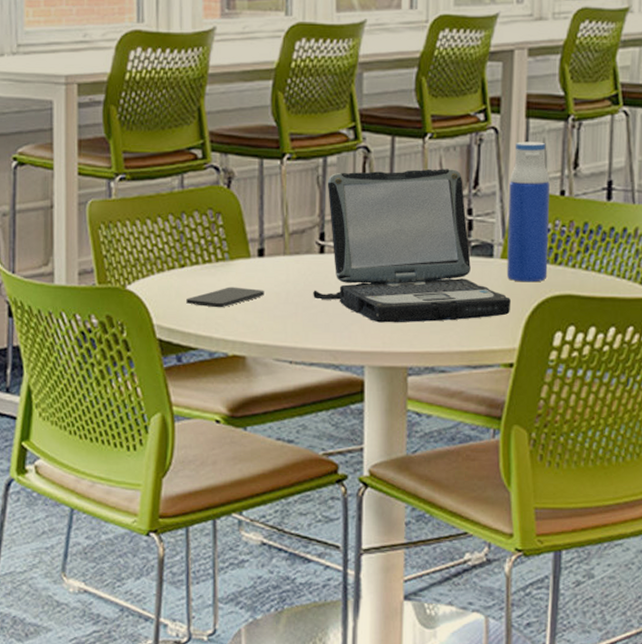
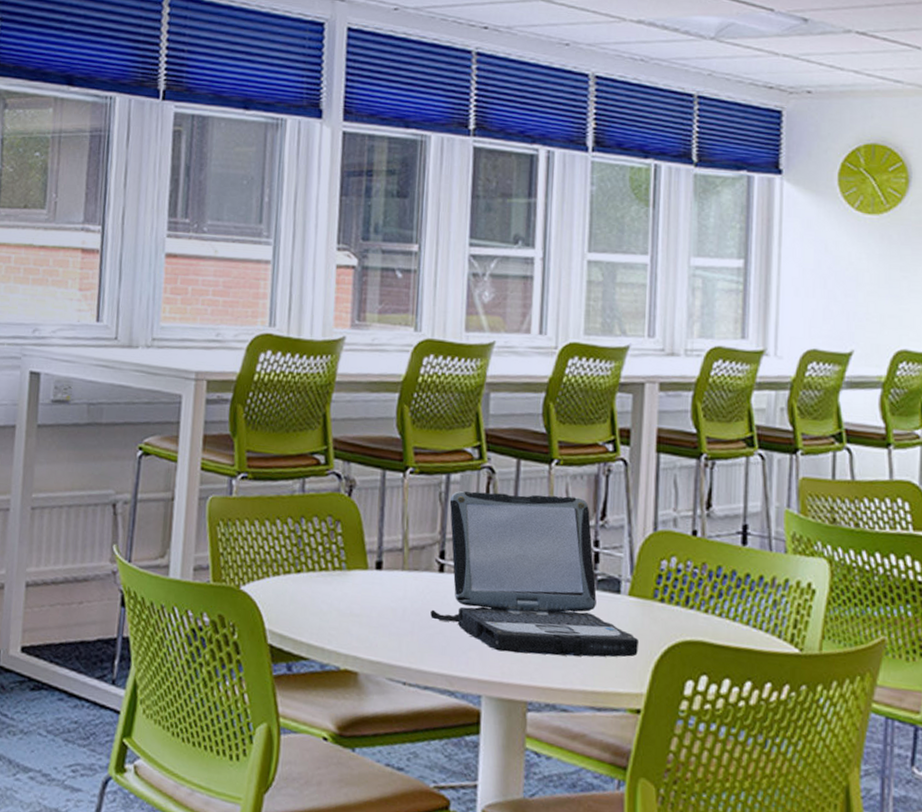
smartphone: present [186,287,264,308] -> none [300,597,381,619]
water bottle: present [506,141,550,282] -> none [634,476,681,625]

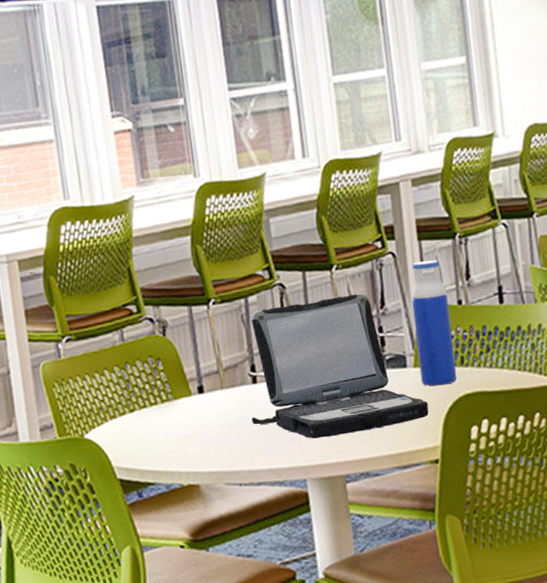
water bottle: none [634,476,681,625] -> present [411,260,457,386]

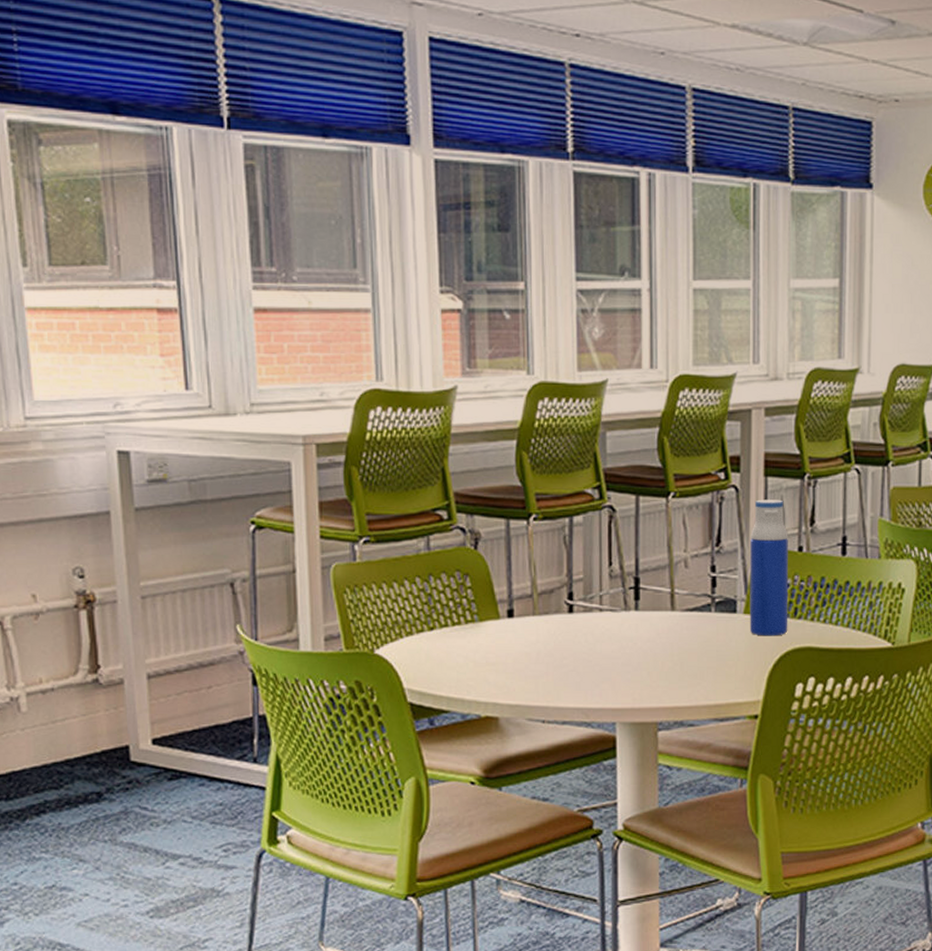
laptop: present [251,293,429,439] -> none [563,527,754,680]

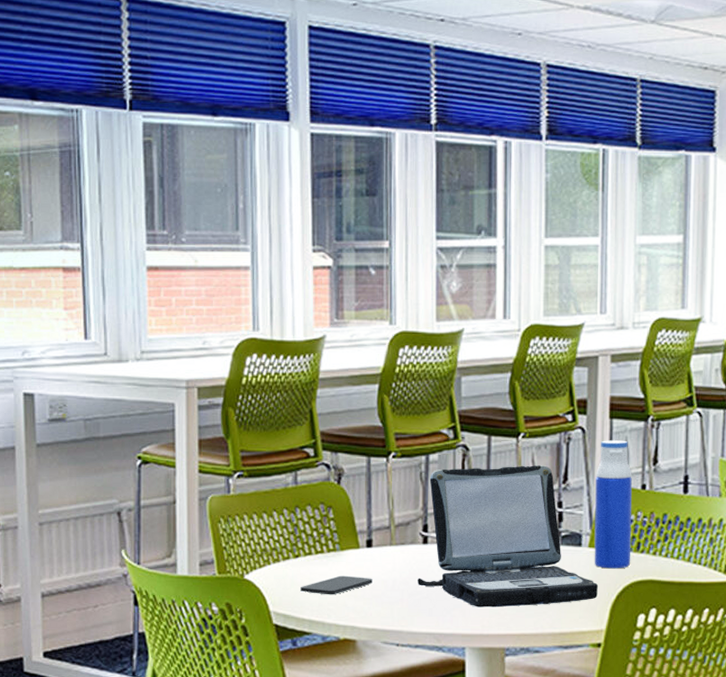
smartphone: none [437,648,515,670] -> present [300,575,373,595]
laptop: none [563,527,754,680] -> present [417,465,598,608]

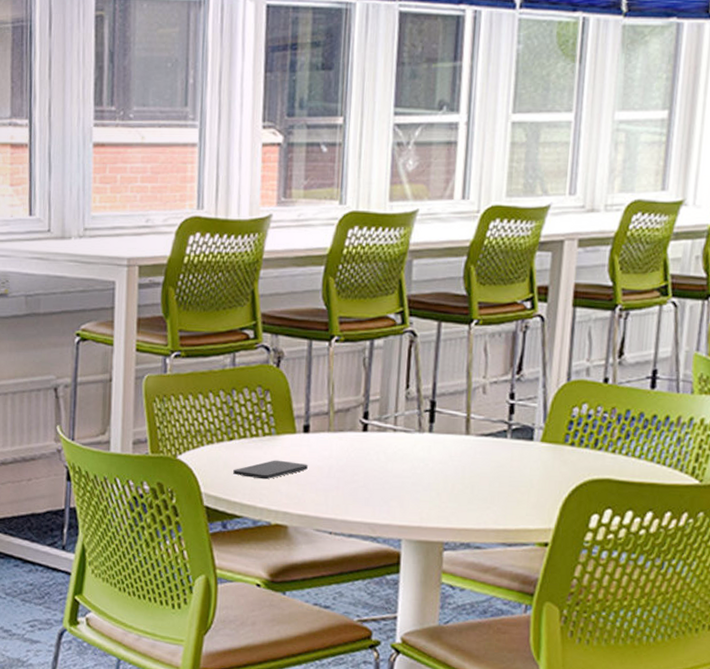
laptop: present [417,465,598,608] -> none [355,353,549,500]
water bottle: present [594,440,632,569] -> none [545,329,594,466]

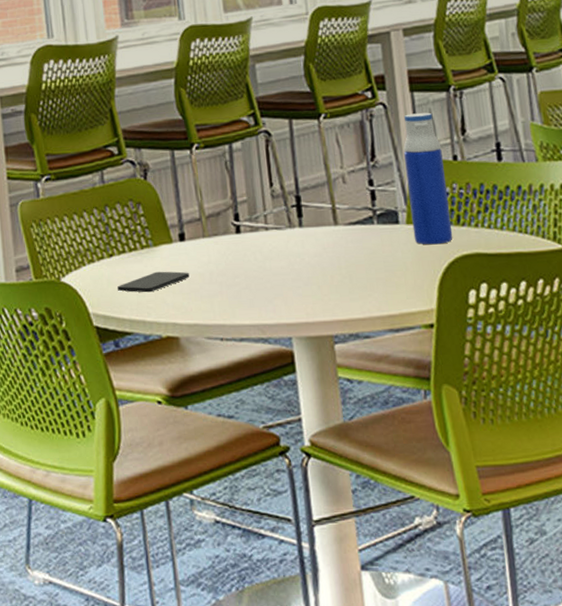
water bottle: none [545,329,594,466] -> present [403,112,453,245]

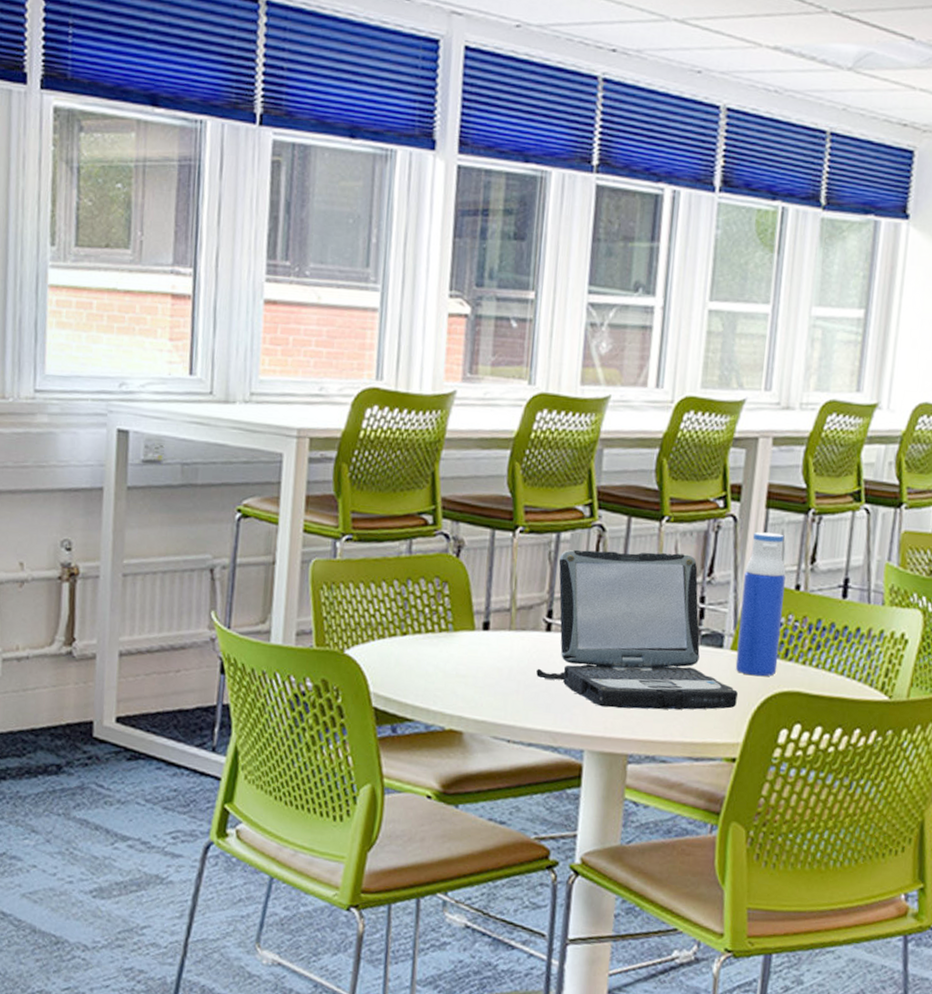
smartphone: present [118,271,189,293] -> none [405,658,487,680]
laptop: none [235,144,423,295] -> present [536,549,738,710]

